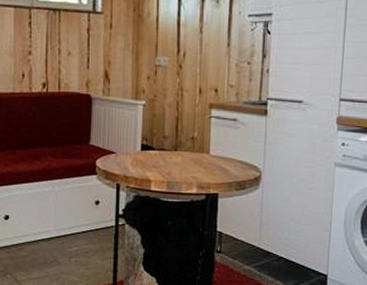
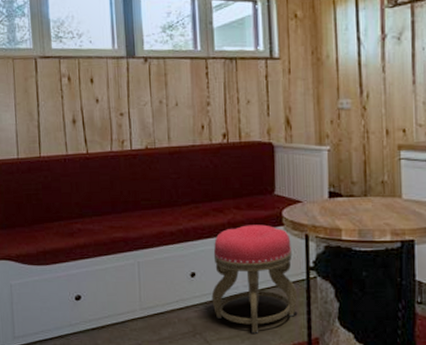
stool: none [24,172,107,275] -> present [211,224,298,334]

